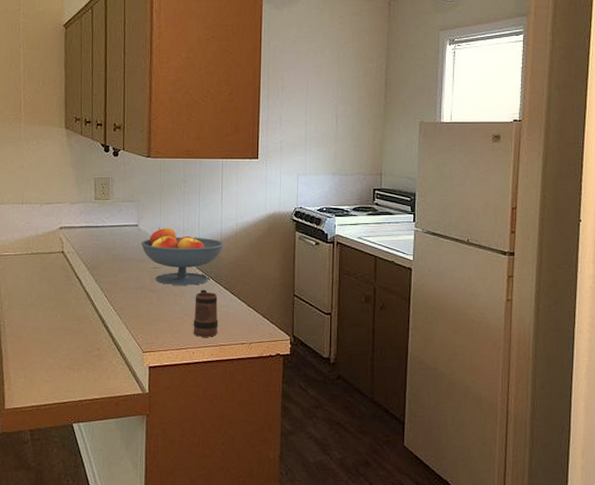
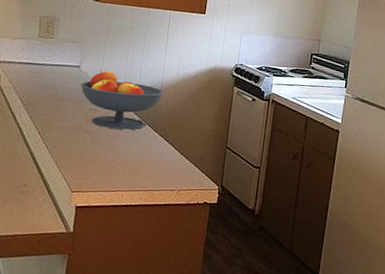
mug: present [193,289,218,337] -> none [124,134,152,182]

